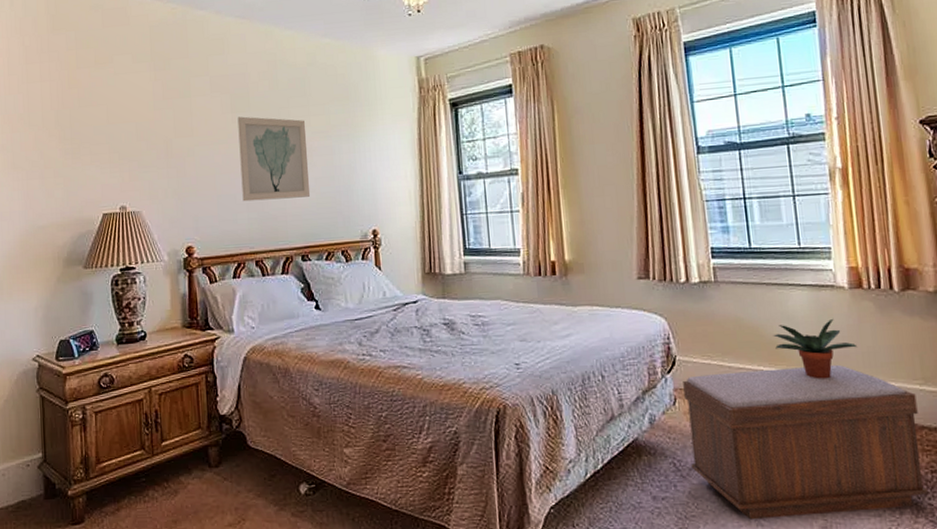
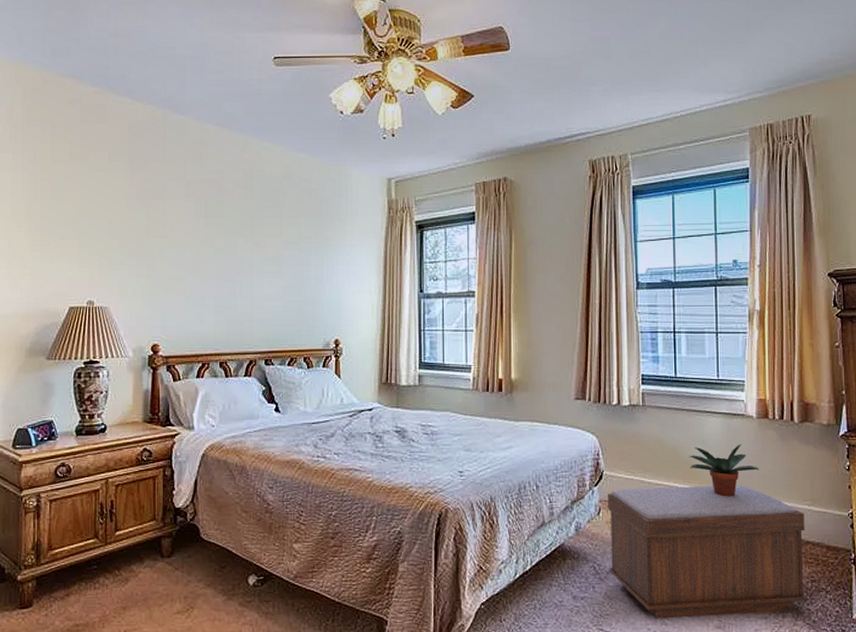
wall art: present [237,116,311,202] -> none [211,222,278,305]

